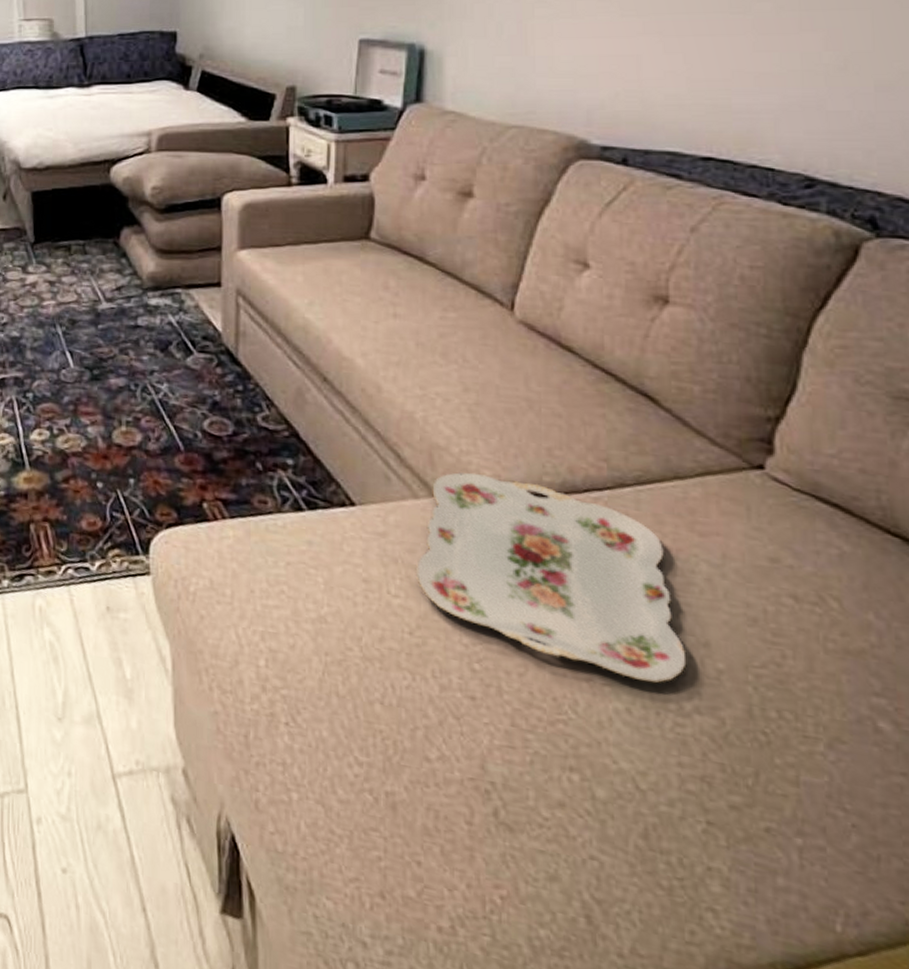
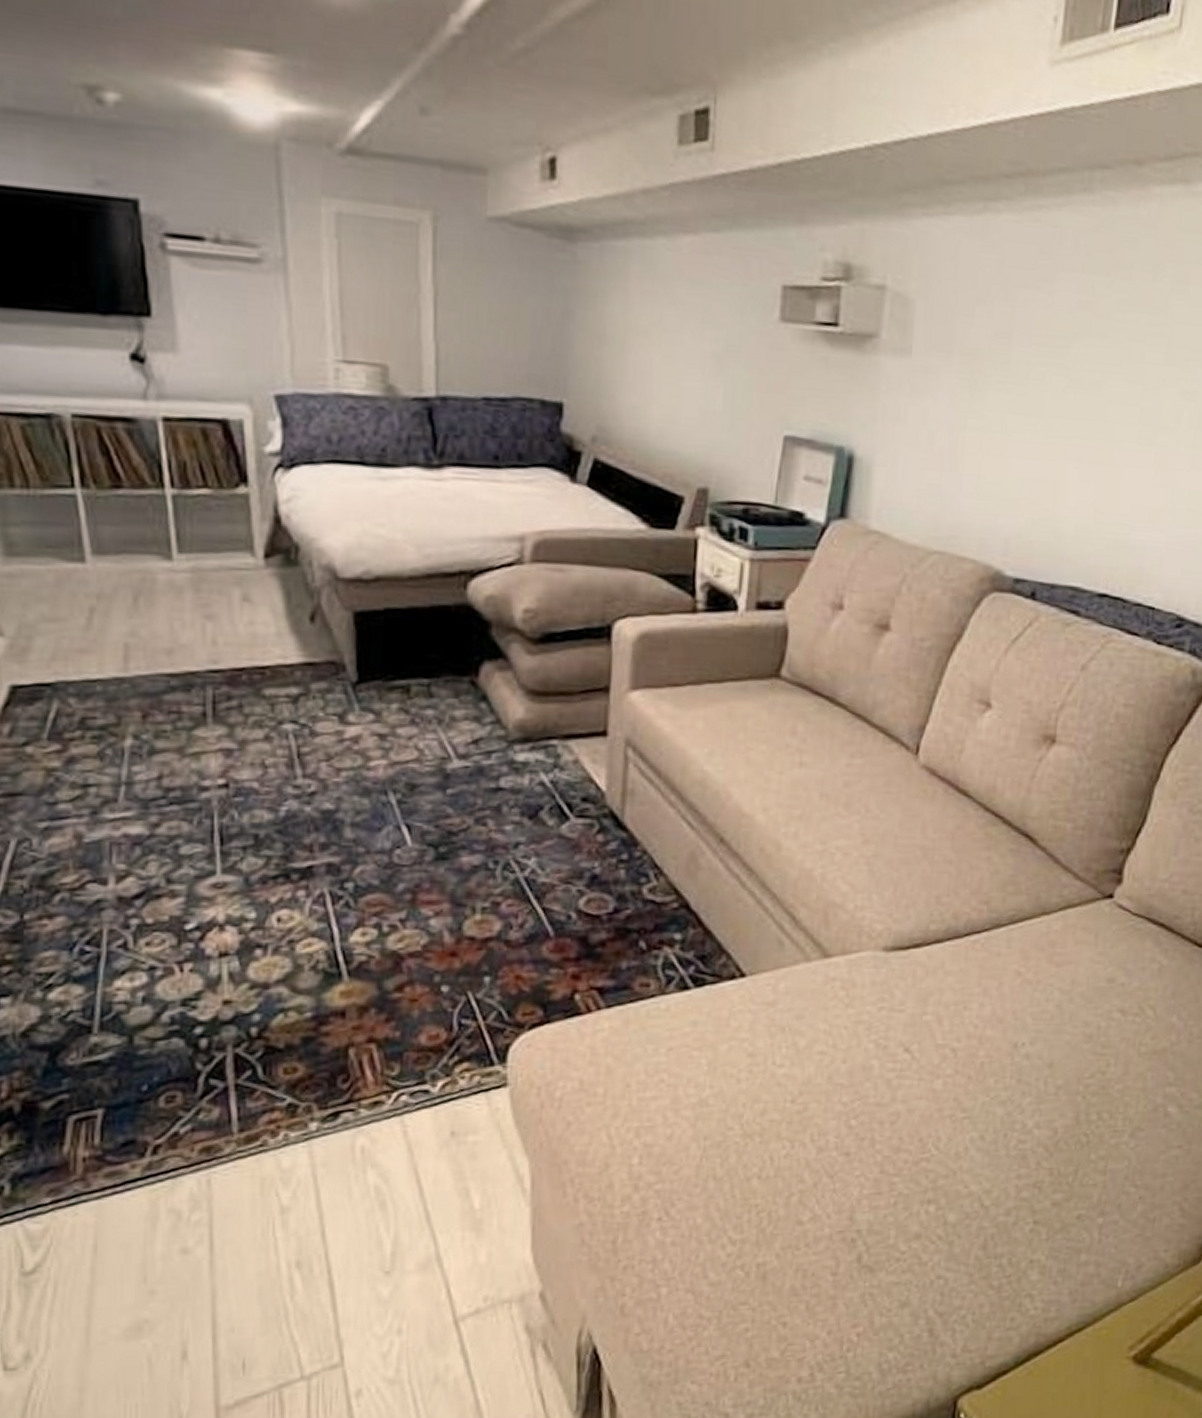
serving tray: present [415,472,687,684] -> none [801,929,1034,1109]

